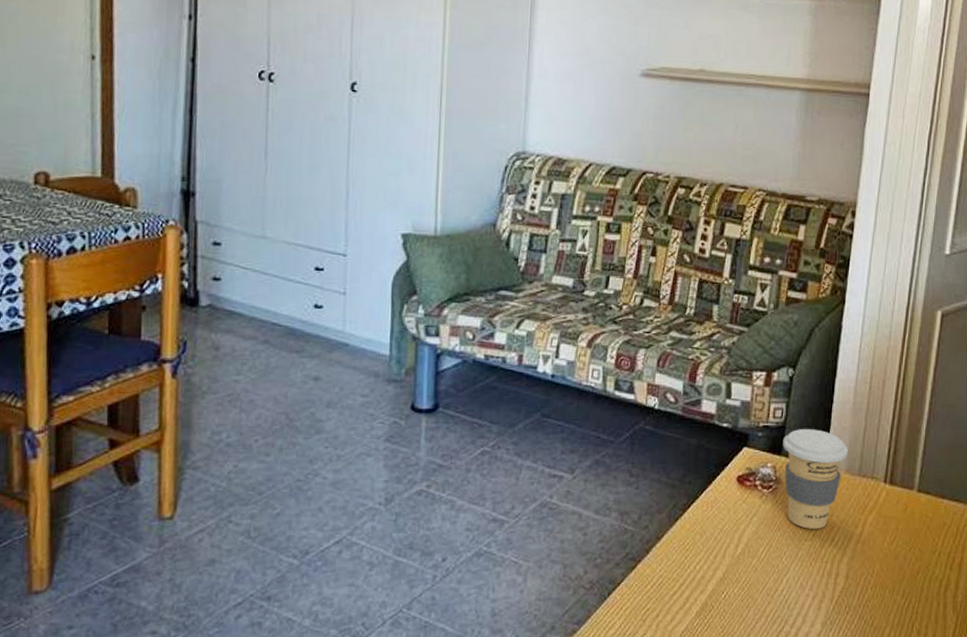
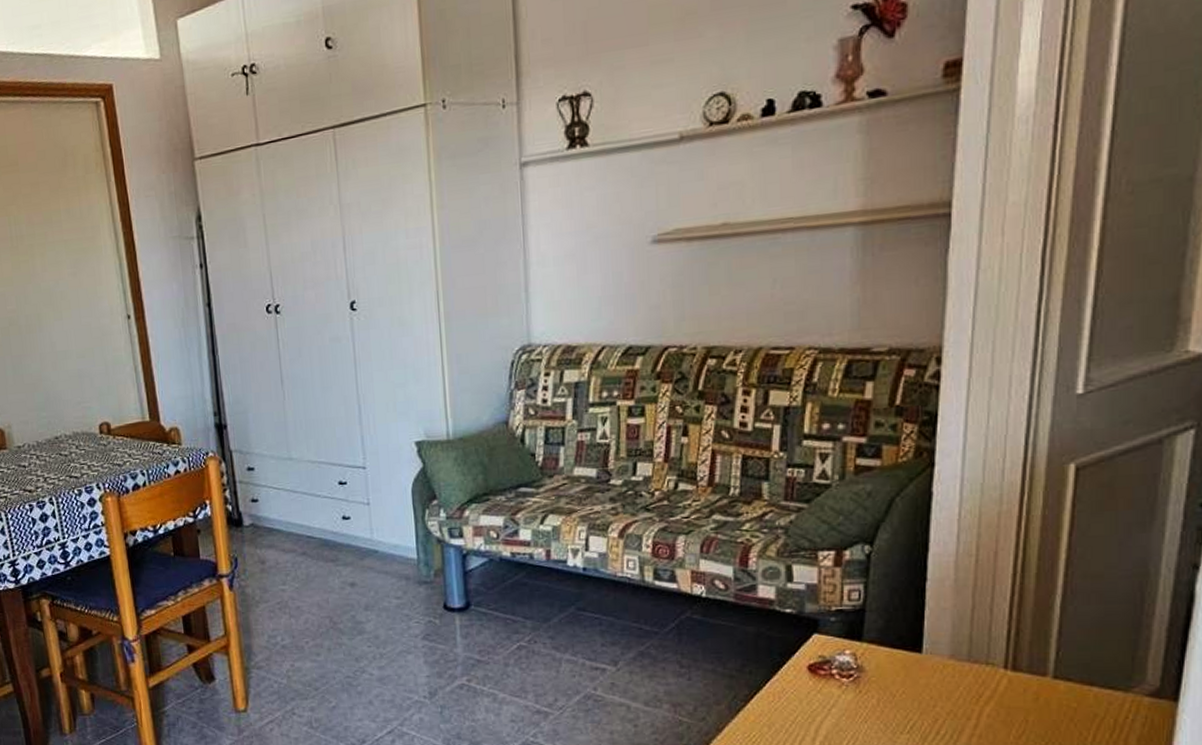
coffee cup: present [783,429,848,529] -> none [863,611,951,721]

